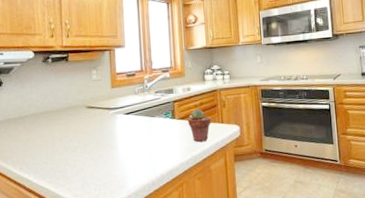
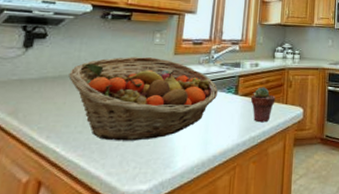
fruit basket: none [26,92,157,168] -> present [68,57,219,141]

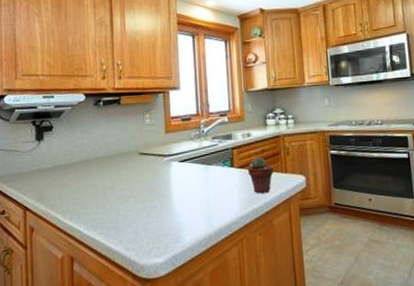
fruit basket: present [68,57,219,141] -> none [77,138,214,219]

